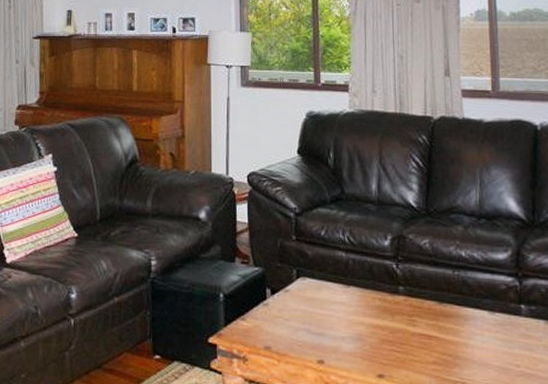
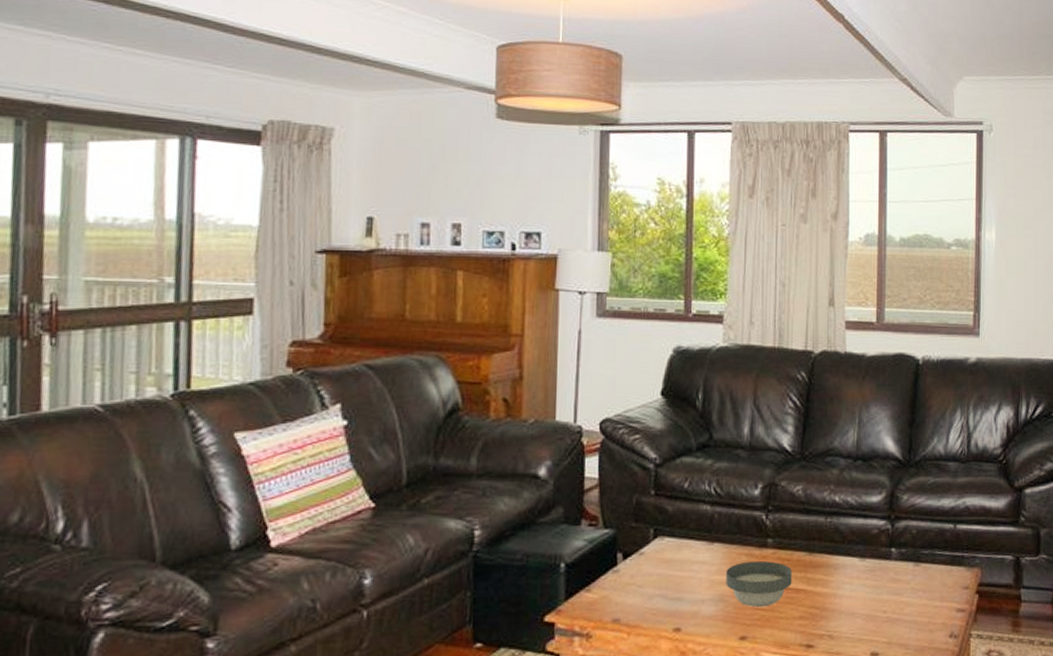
bowl: none [362,305,424,350] -> present [726,560,792,608]

